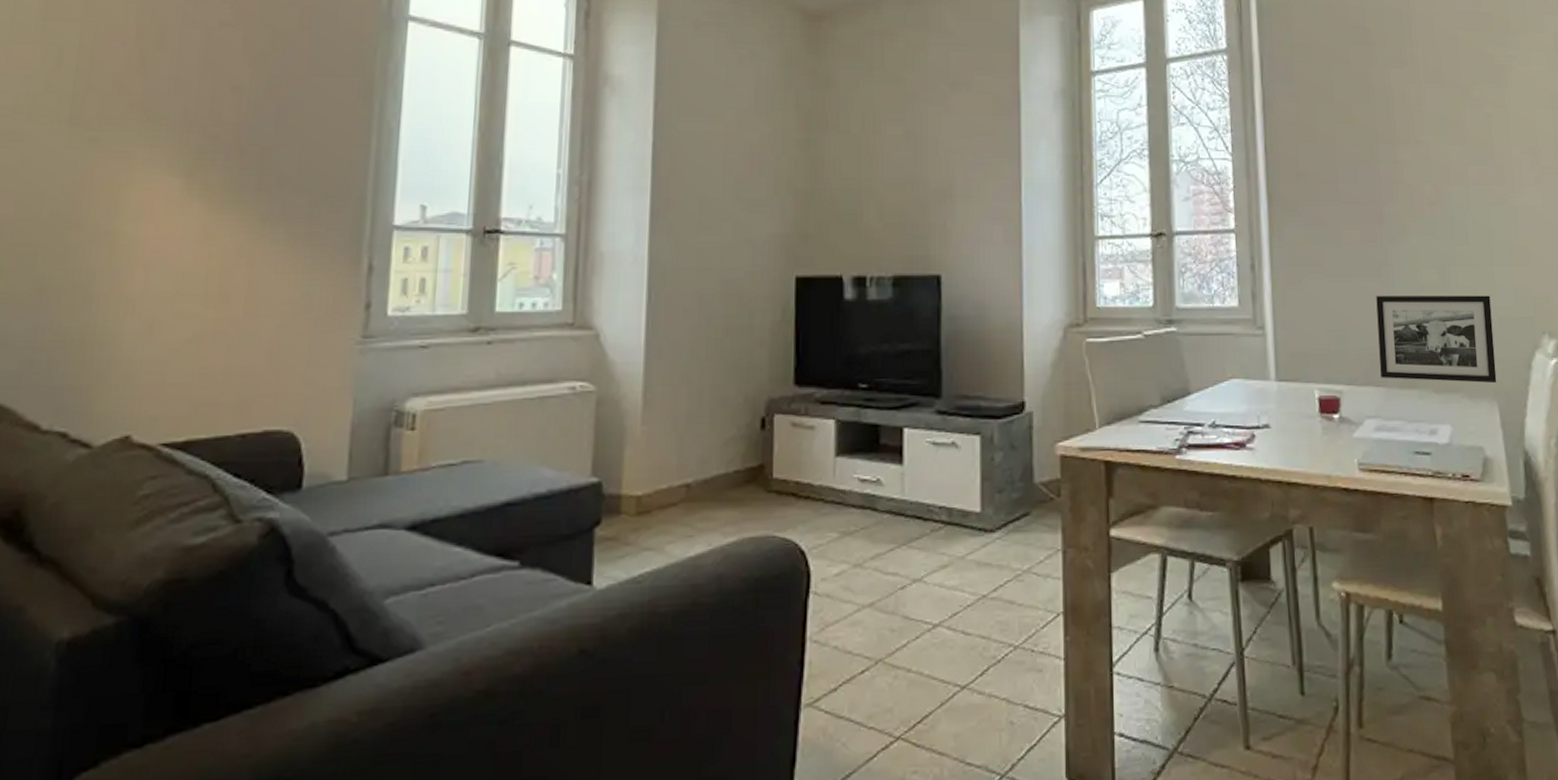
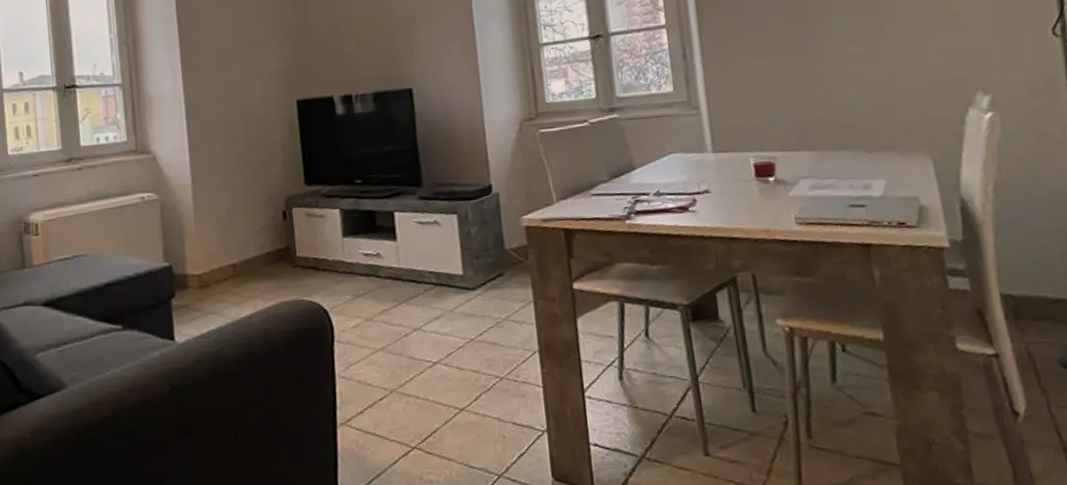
picture frame: present [1376,295,1497,384] -> none [804,60,930,143]

